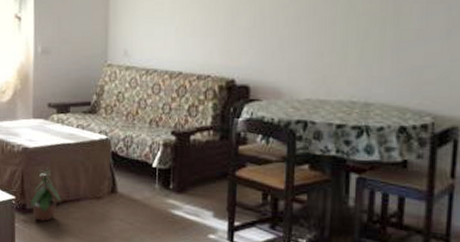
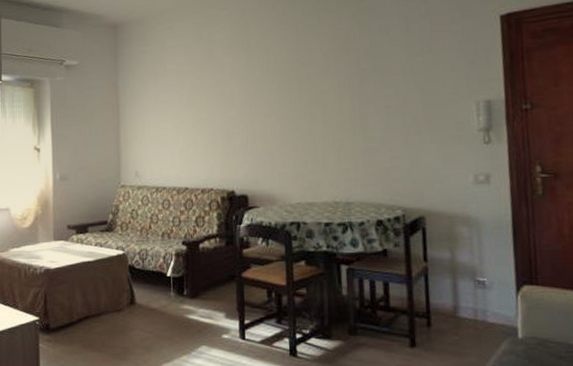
potted plant: present [31,168,61,222] -> none [54,287,83,339]

